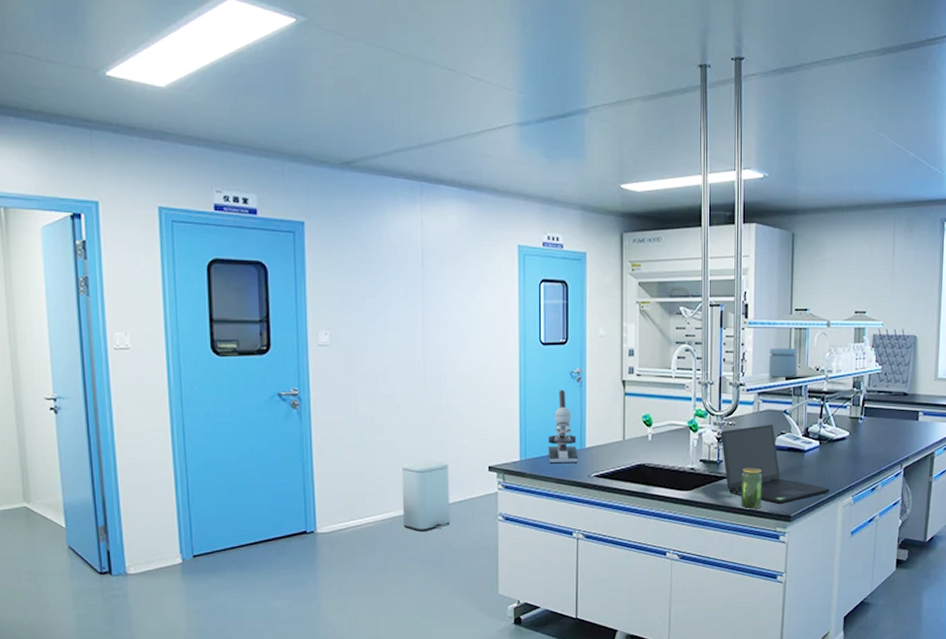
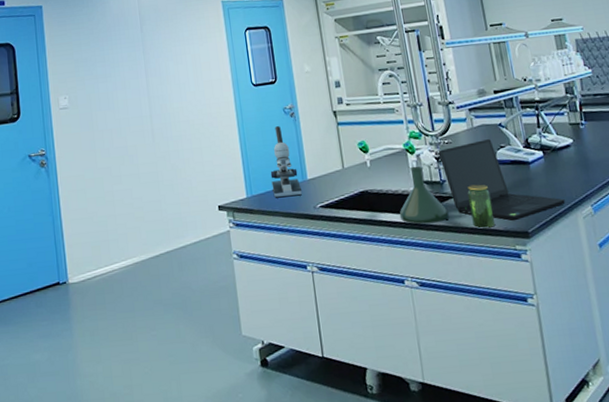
pedal bin: present [401,460,450,531] -> none [139,204,189,275]
flask: none [672,444,720,501] -> present [399,166,449,225]
jar: present [769,348,798,378] -> none [472,62,505,93]

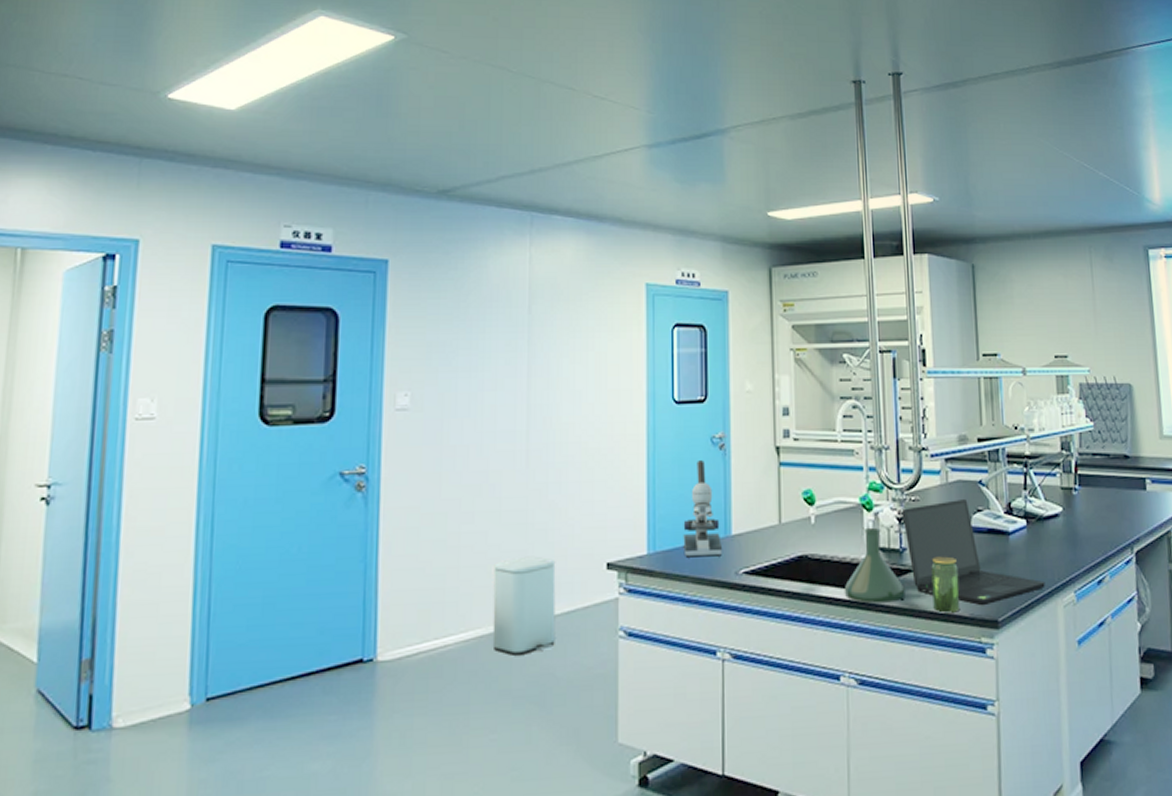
pedal bin: none [139,204,189,275] -> present [492,556,556,655]

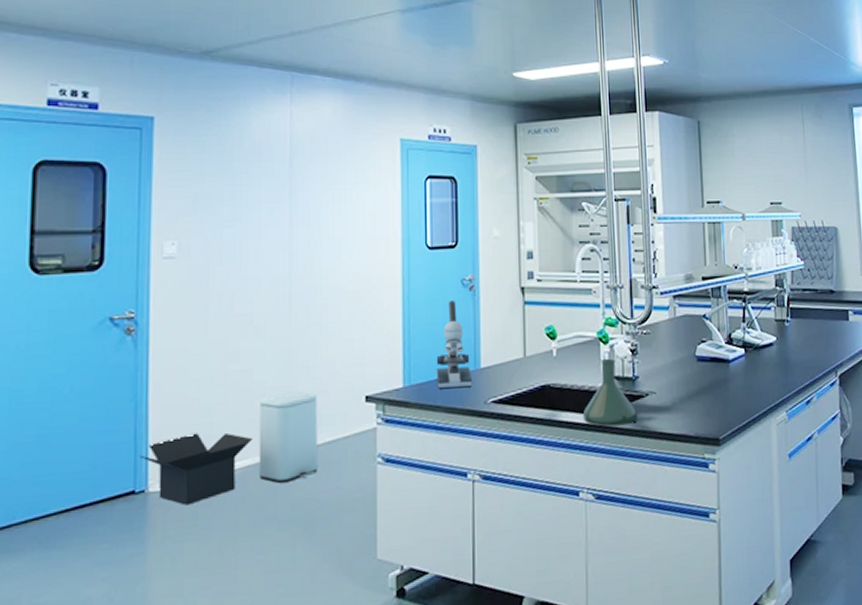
cardboard box: none [368,598,486,677] -> present [139,433,252,506]
laptop: present [901,499,1045,606] -> none [634,332,761,426]
jar: present [931,556,961,613] -> none [661,382,686,434]

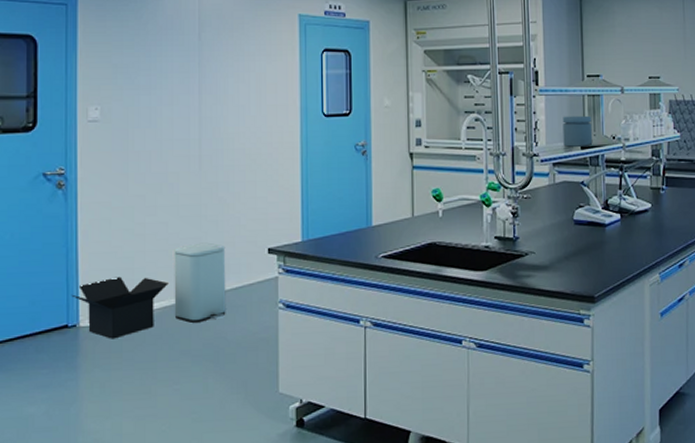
microscope: present [435,301,472,389] -> none [330,164,364,244]
flask: present [582,358,638,427] -> none [466,220,517,283]
jar: none [682,244,714,279] -> present [562,115,593,148]

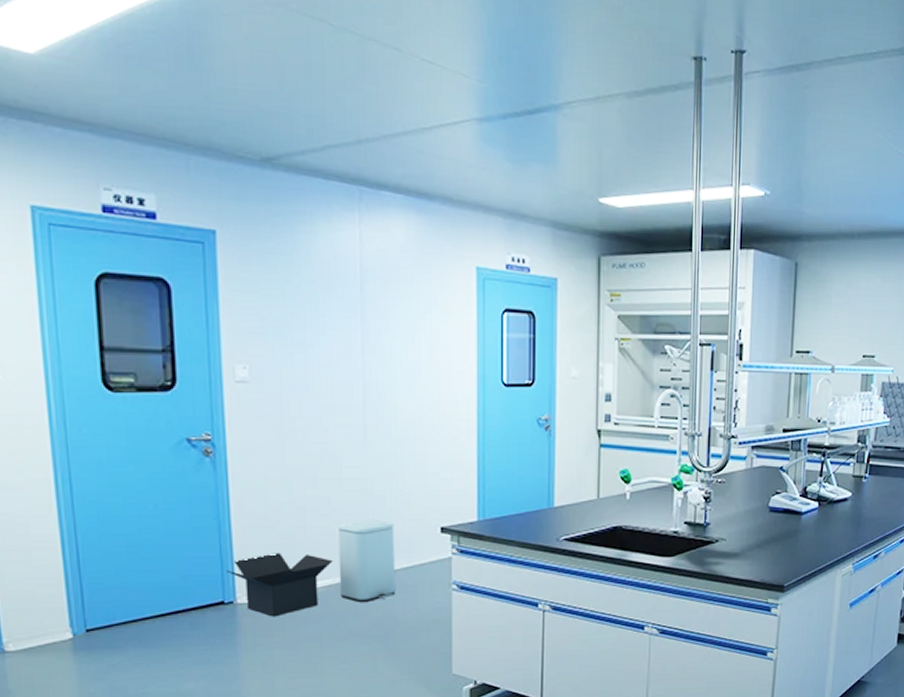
jar: present [562,115,593,148] -> none [764,395,798,430]

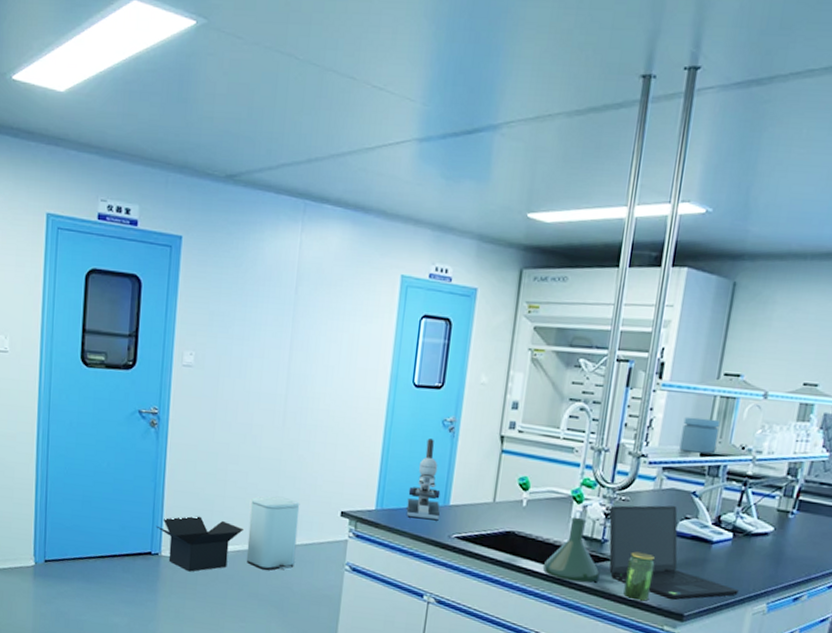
microscope: none [509,440,545,525] -> present [405,438,441,521]
flask: none [652,504,706,569] -> present [542,517,600,584]
laptop: none [708,483,828,573] -> present [609,505,739,600]
jar: none [729,531,754,578] -> present [623,551,655,601]
jar: none [764,395,798,430] -> present [679,416,721,455]

